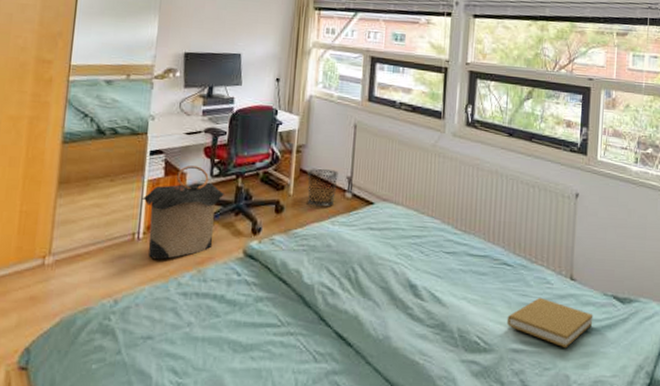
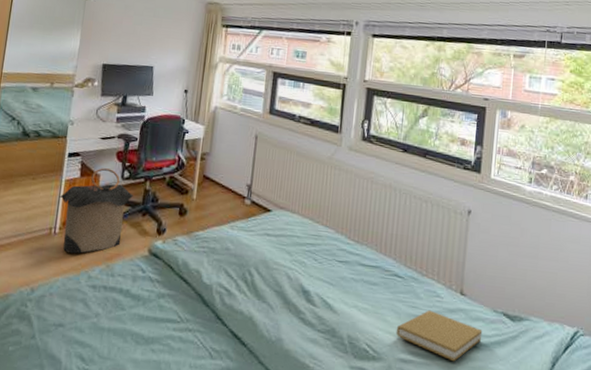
waste bin: present [307,169,339,207] -> none [210,175,239,212]

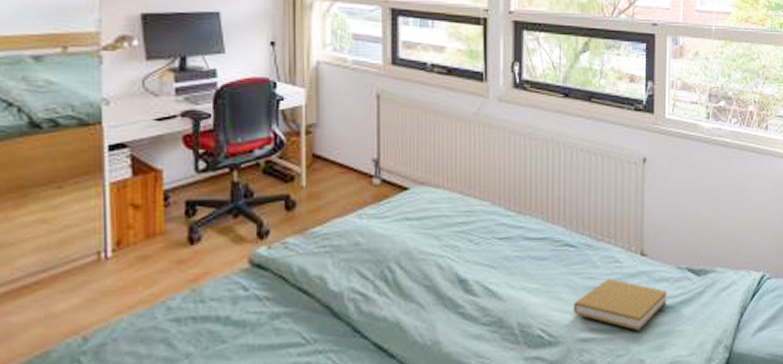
laundry hamper: present [59,168,133,254] -> none [104,160,216,282]

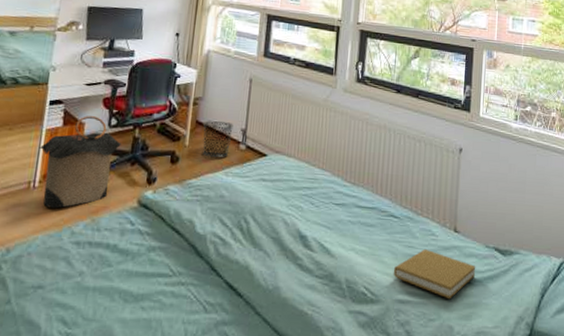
laundry hamper: none [104,160,216,282] -> present [39,116,121,209]
waste bin: none [323,152,362,198] -> present [203,121,234,158]

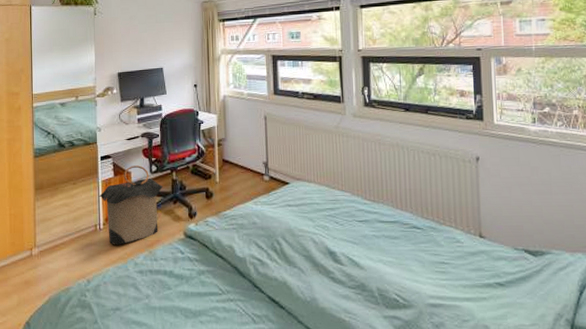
waste bin: present [203,121,234,158] -> none [229,158,256,190]
book: present [393,248,476,300] -> none [422,255,507,301]

